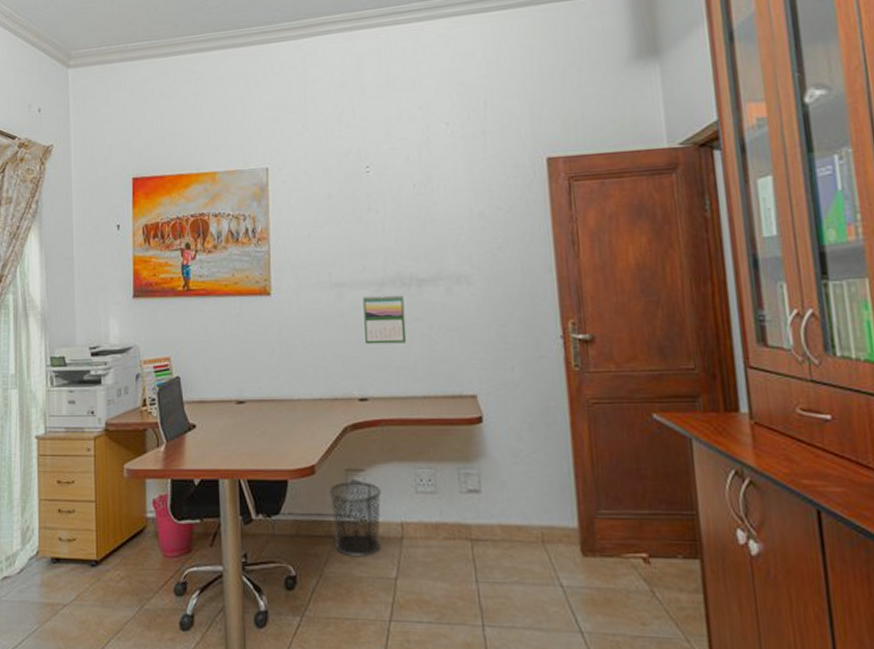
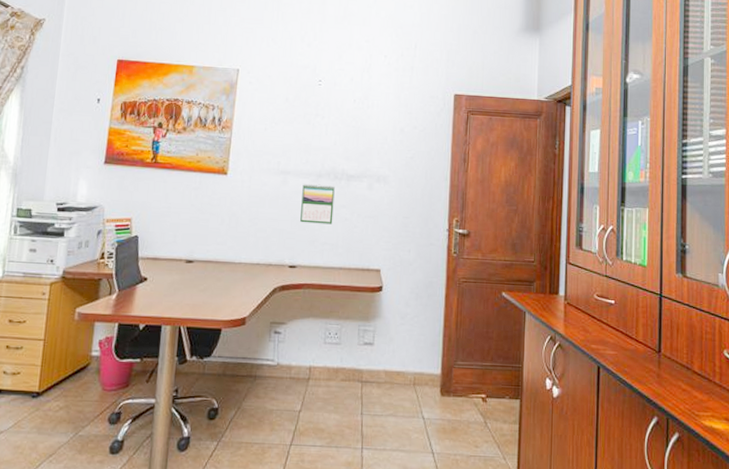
waste bin: present [329,481,381,557] -> none [254,332,297,394]

